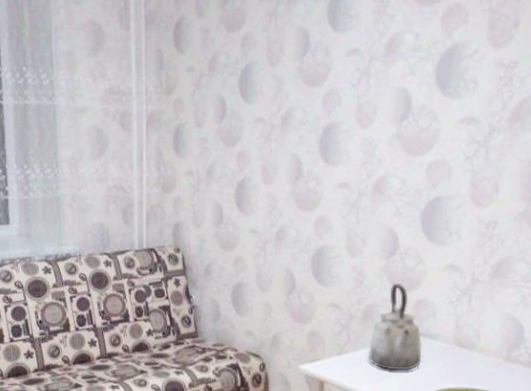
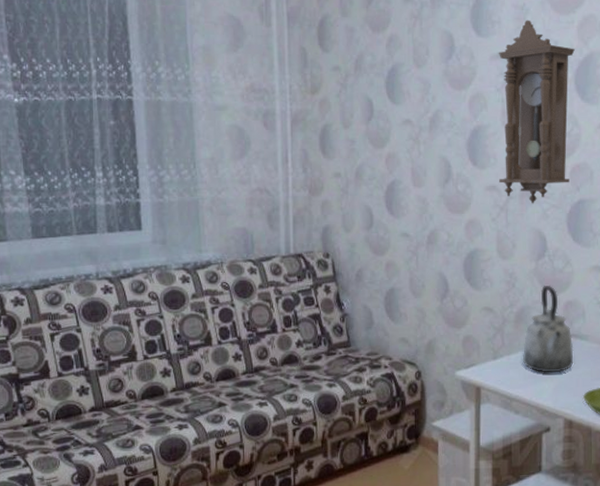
pendulum clock: none [351,12,437,202] -> present [498,20,575,204]

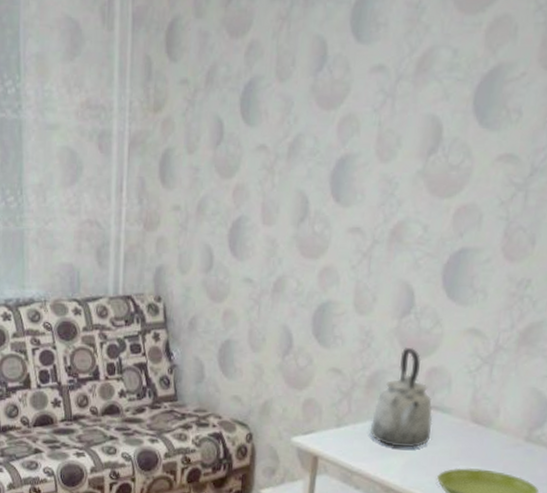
pendulum clock: present [498,20,575,204] -> none [365,21,479,251]

